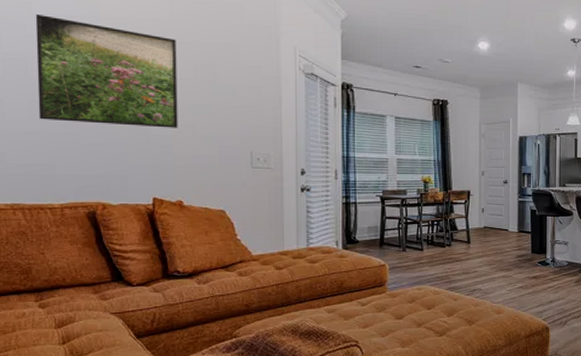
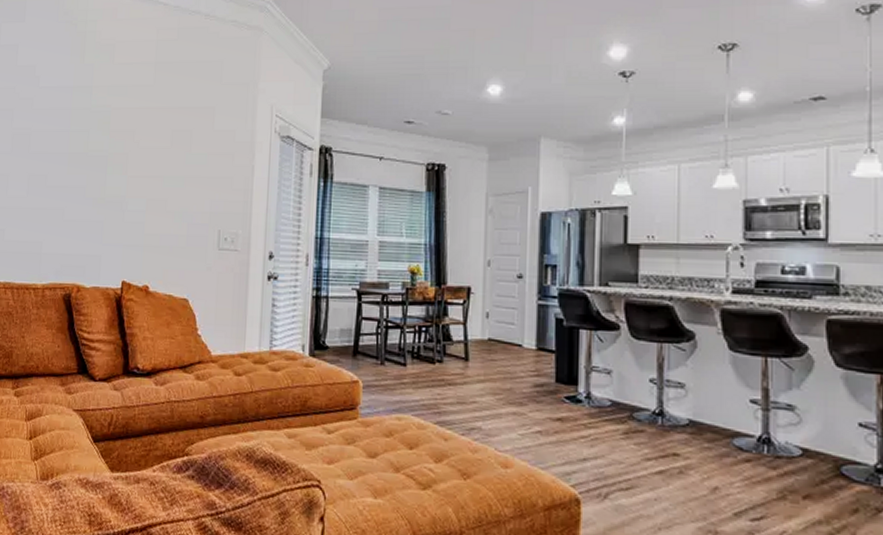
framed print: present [35,13,178,128] -> none [34,86,157,203]

